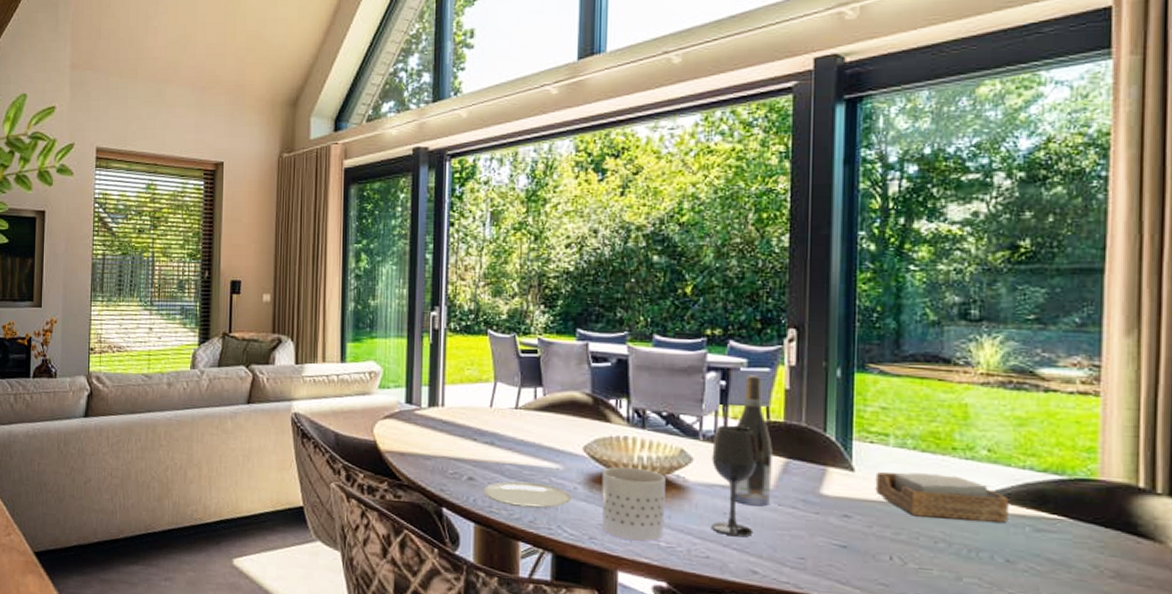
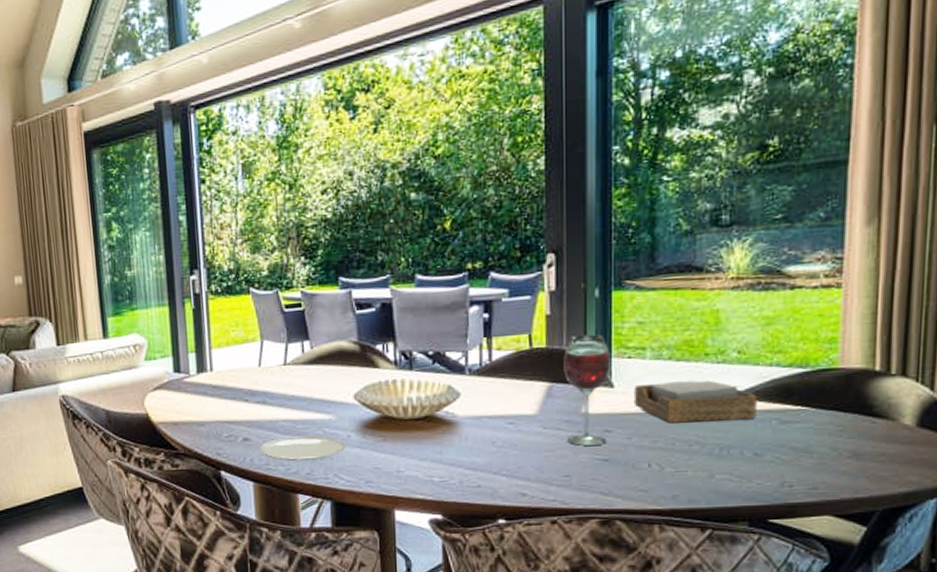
mug: present [601,466,666,542] -> none [374,409,437,480]
wine glass: present [712,425,757,537] -> none [478,356,522,464]
wine bottle: present [734,375,773,507] -> none [500,304,537,433]
wineglass: none [802,413,851,530] -> present [564,334,610,446]

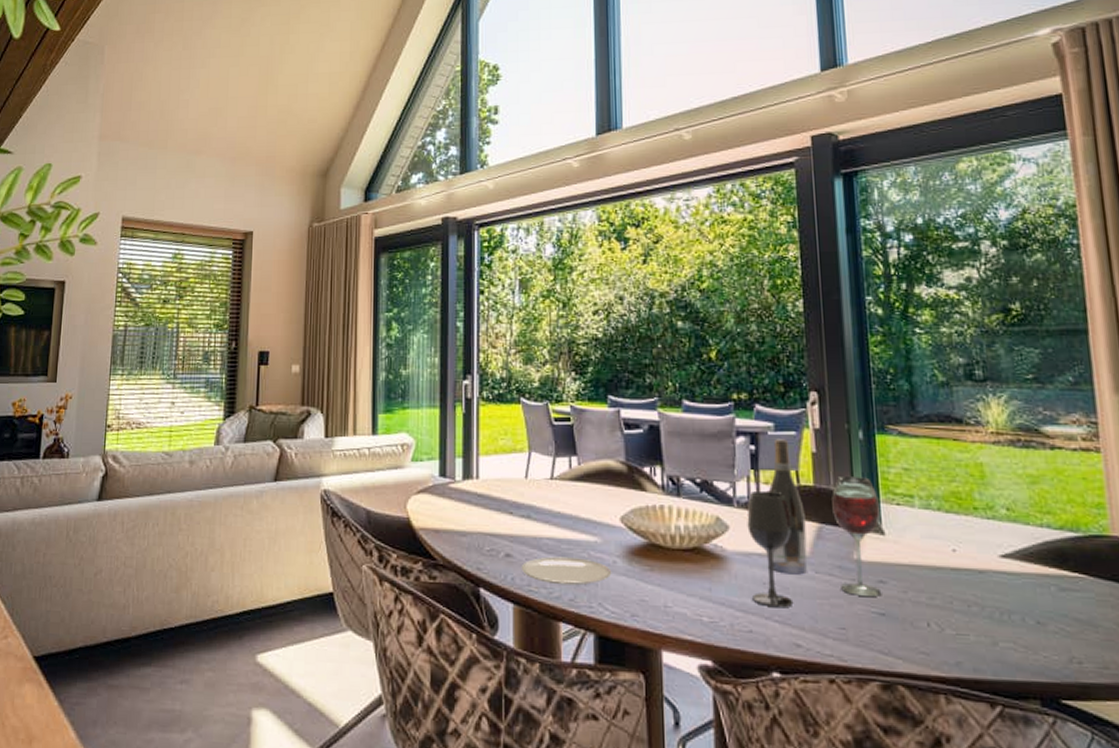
wine glass: none [478,356,522,464] -> present [747,490,794,608]
wine bottle: none [500,304,537,433] -> present [768,439,808,575]
napkin holder: present [633,380,757,423] -> none [905,534,1034,585]

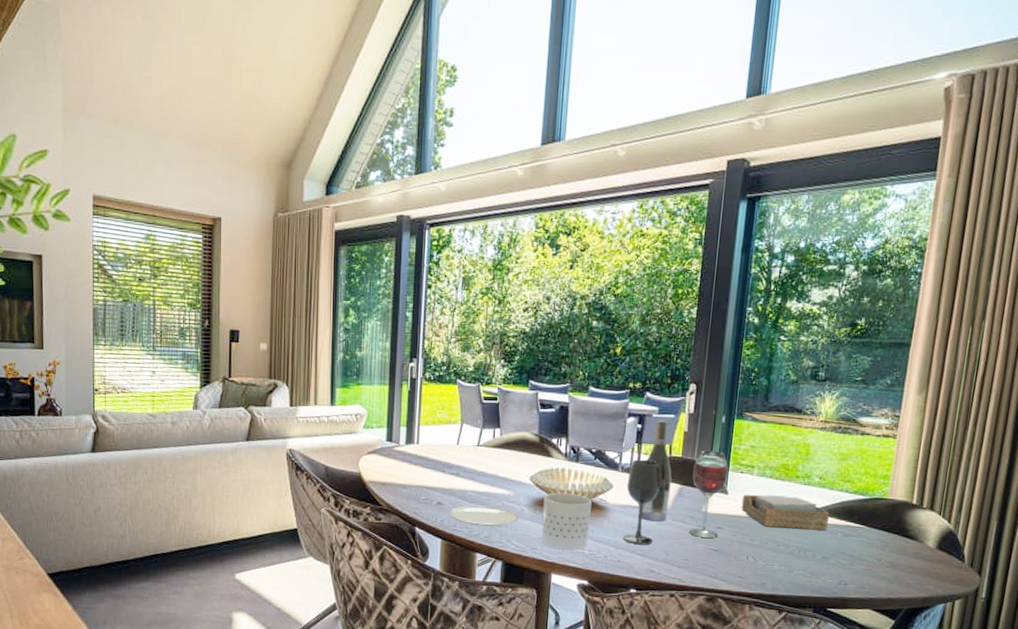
mug: none [640,537,706,617] -> present [541,492,592,551]
napkin holder: none [905,534,1034,585] -> present [741,495,830,531]

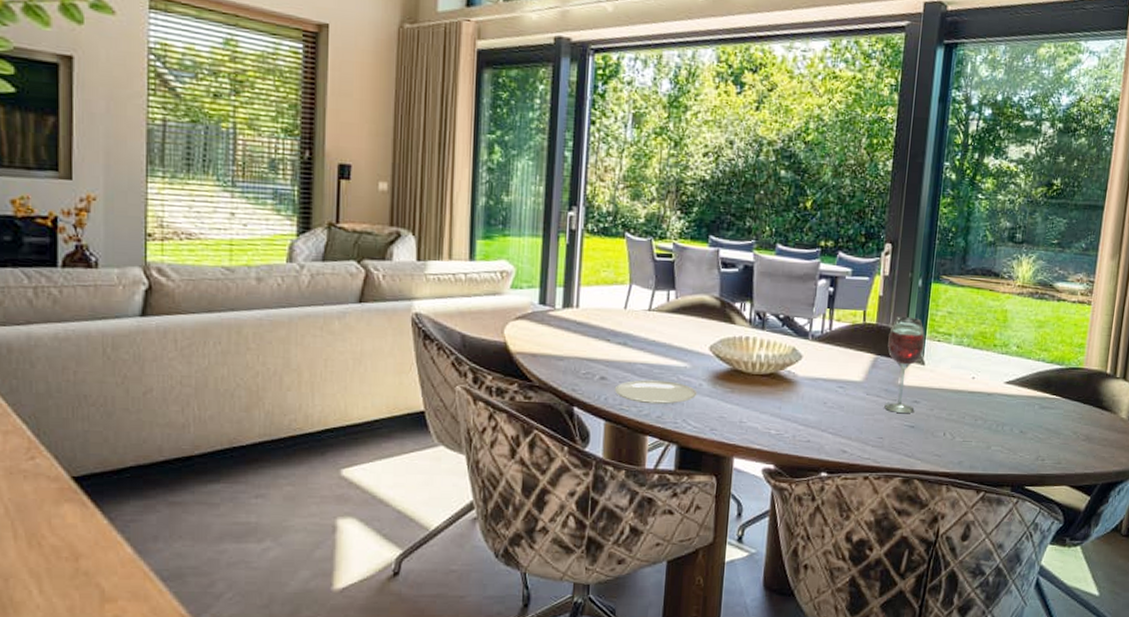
mug: present [541,492,592,551] -> none [721,364,779,430]
wine glass: present [623,459,661,545] -> none [813,326,854,423]
wine bottle: present [641,420,672,522] -> none [833,283,866,396]
napkin holder: present [741,495,830,531] -> none [938,365,1027,404]

